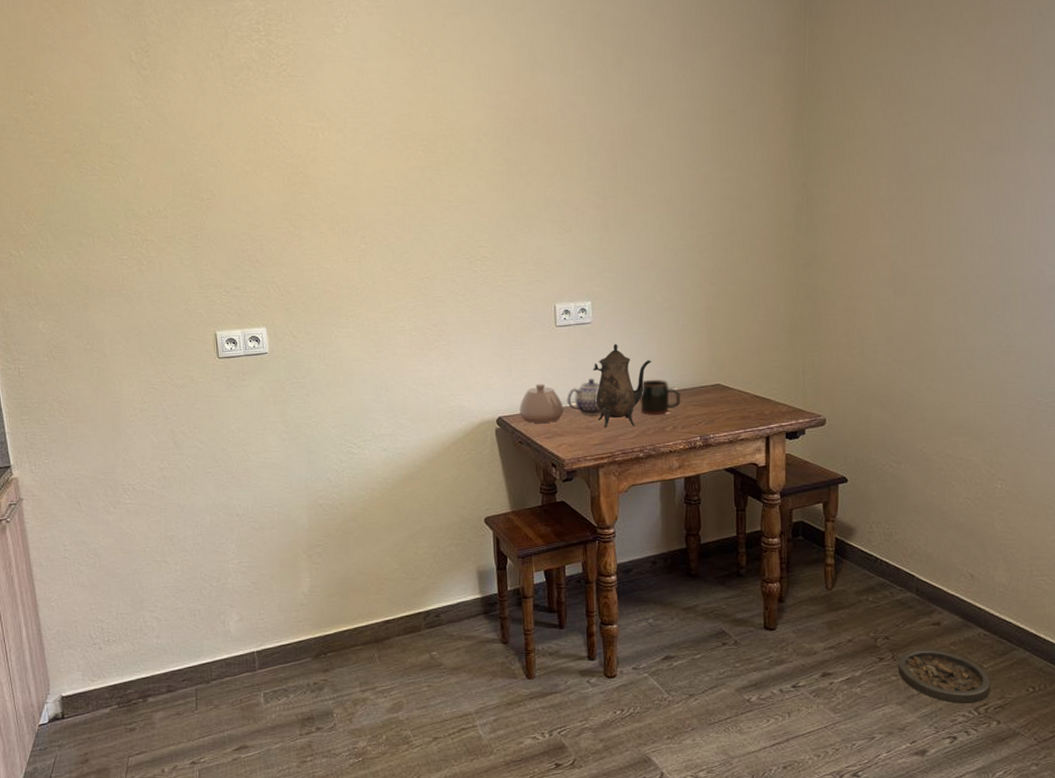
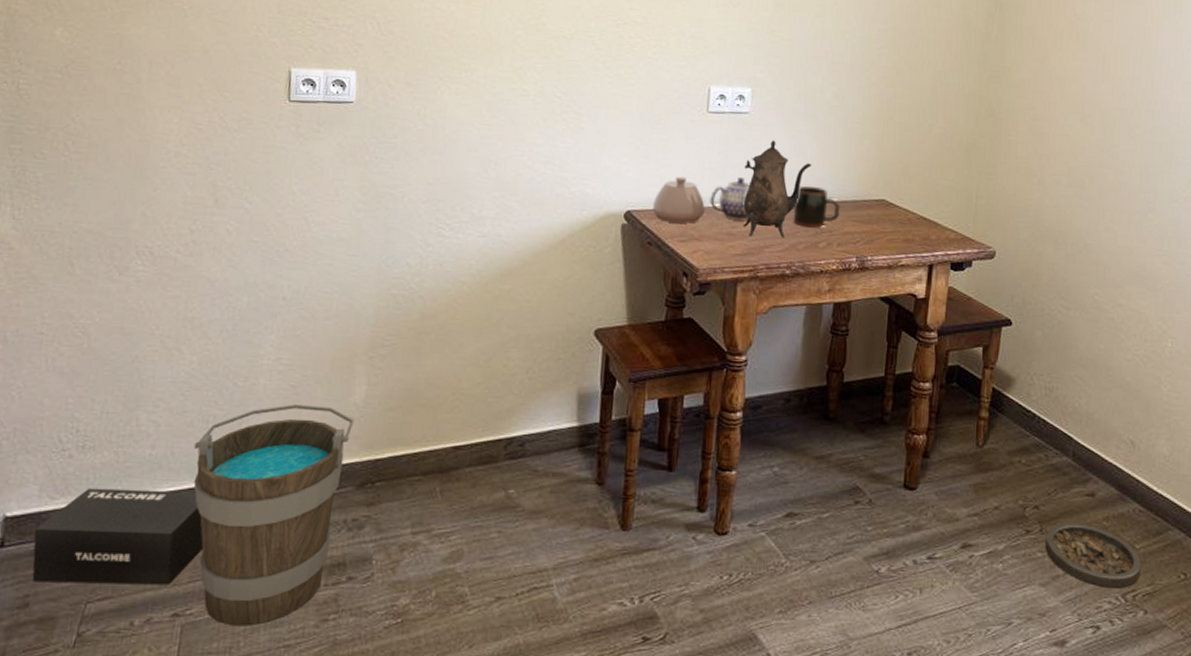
box: none [83,669,206,743] -> present [32,488,204,586]
bucket: none [187,596,304,769] -> present [193,404,355,626]

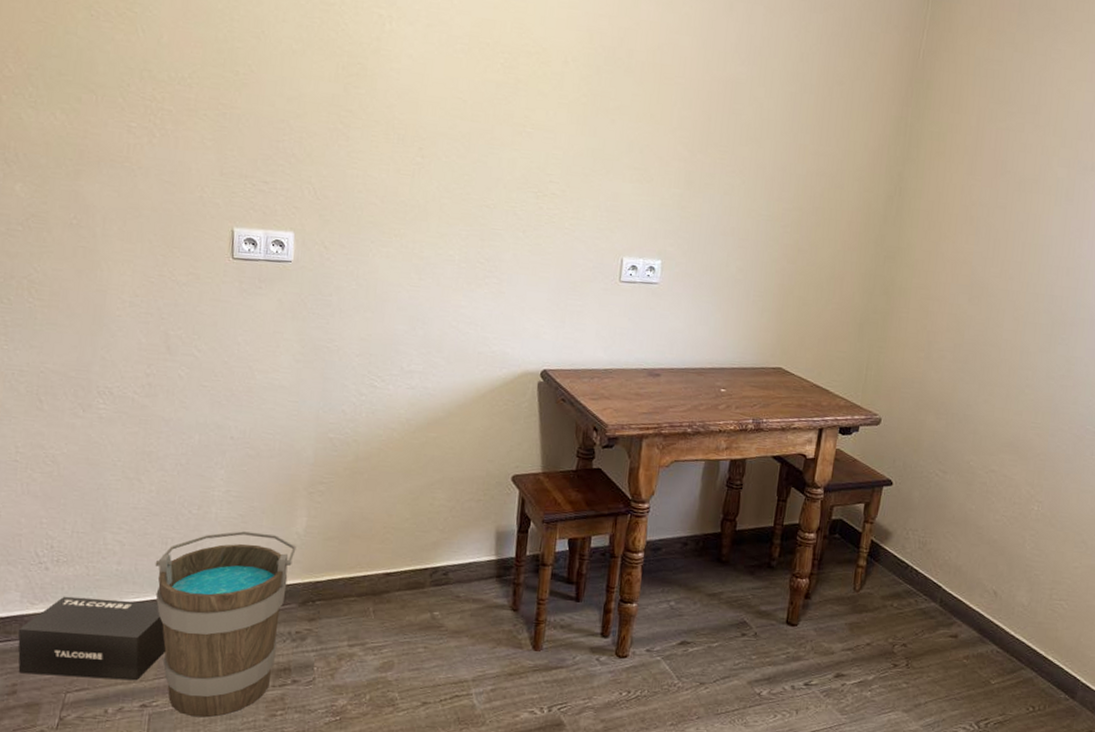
sugar bowl: present [651,176,705,224] -> none [566,339,615,383]
teapot: present [709,176,750,220] -> none [619,342,657,382]
teapot: present [742,140,812,238] -> none [649,309,715,400]
mug: present [793,186,840,228] -> none [696,353,740,391]
pet bowl: present [1045,522,1141,588] -> none [910,659,995,717]

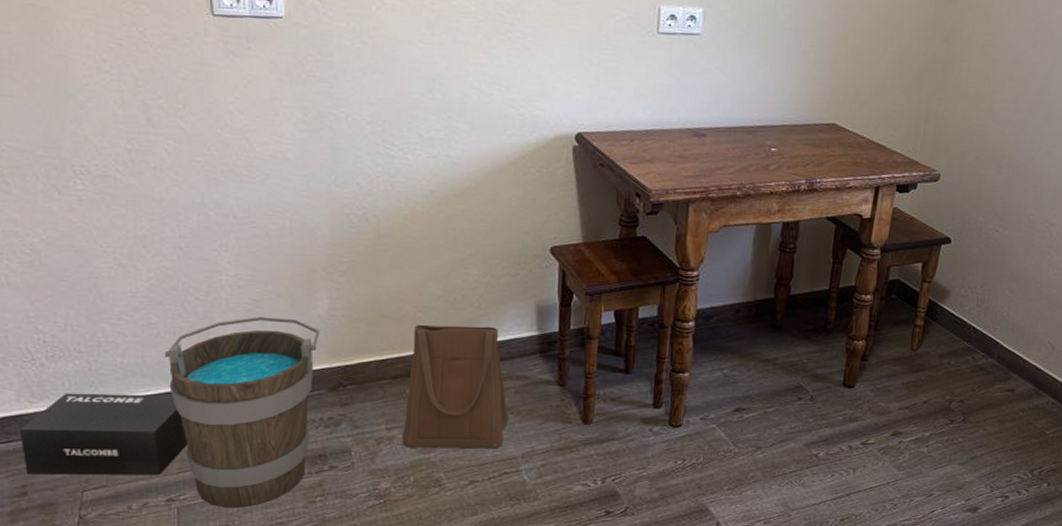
shopping bag: none [361,544,464,671] -> present [401,324,510,449]

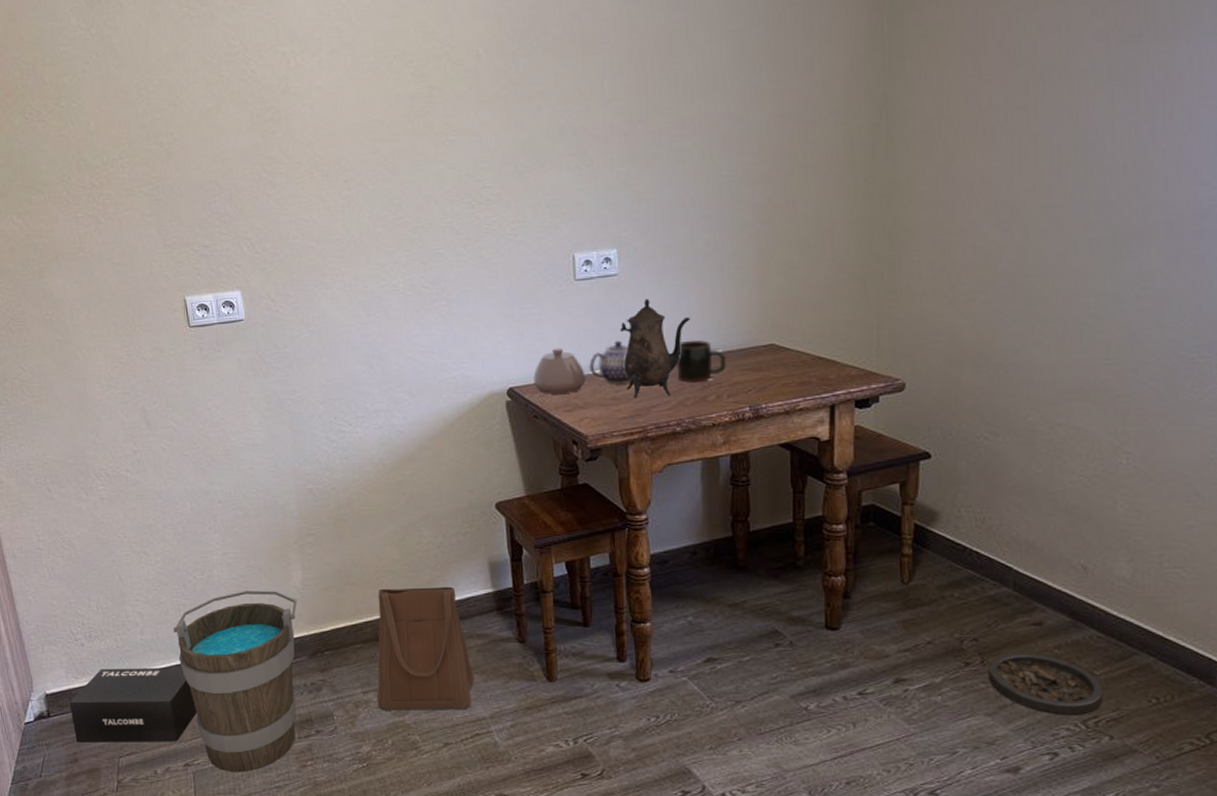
sugar bowl: none [603,98,657,146] -> present [532,348,586,394]
teapot: none [661,99,702,143] -> present [589,340,631,384]
teapot: none [694,62,764,161] -> present [620,298,690,398]
mug: none [744,110,791,151] -> present [676,340,726,383]
pet bowl: none [966,413,1050,466] -> present [988,653,1103,715]

